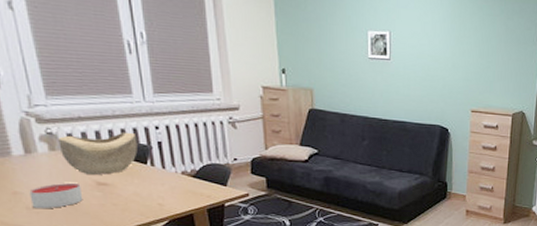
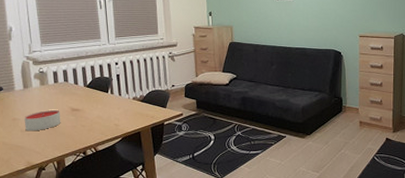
decorative bowl: present [58,132,138,176] -> none [47,68,102,103]

